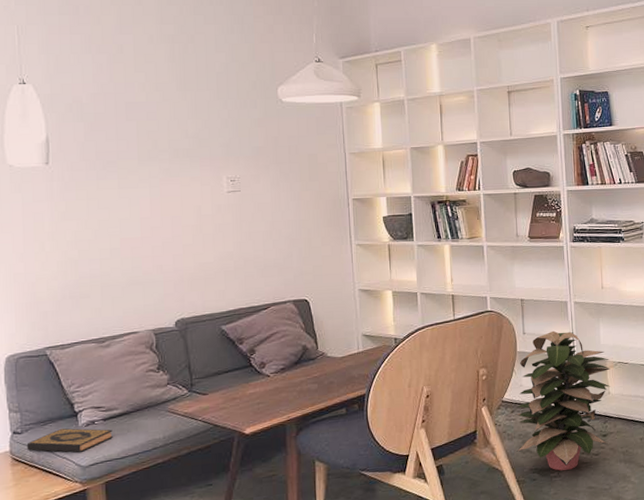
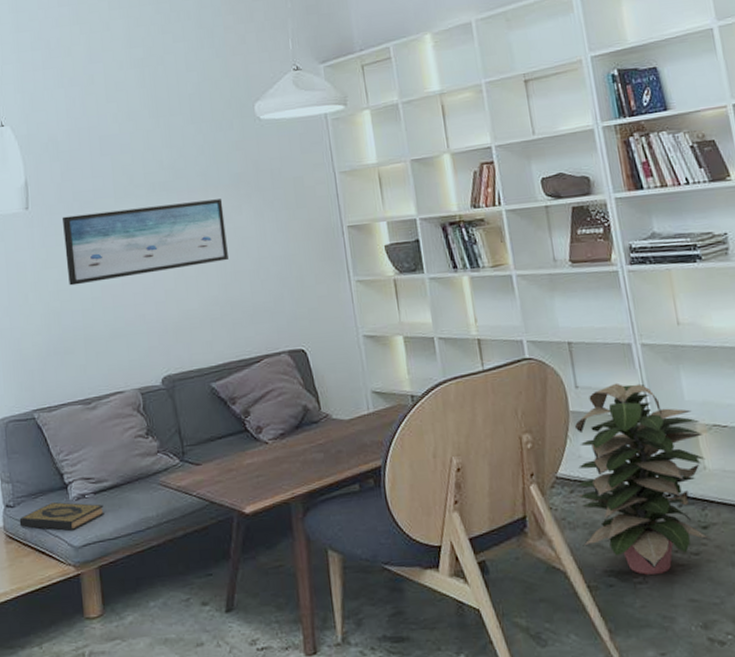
wall art: none [84,168,244,237] -> present [63,199,228,286]

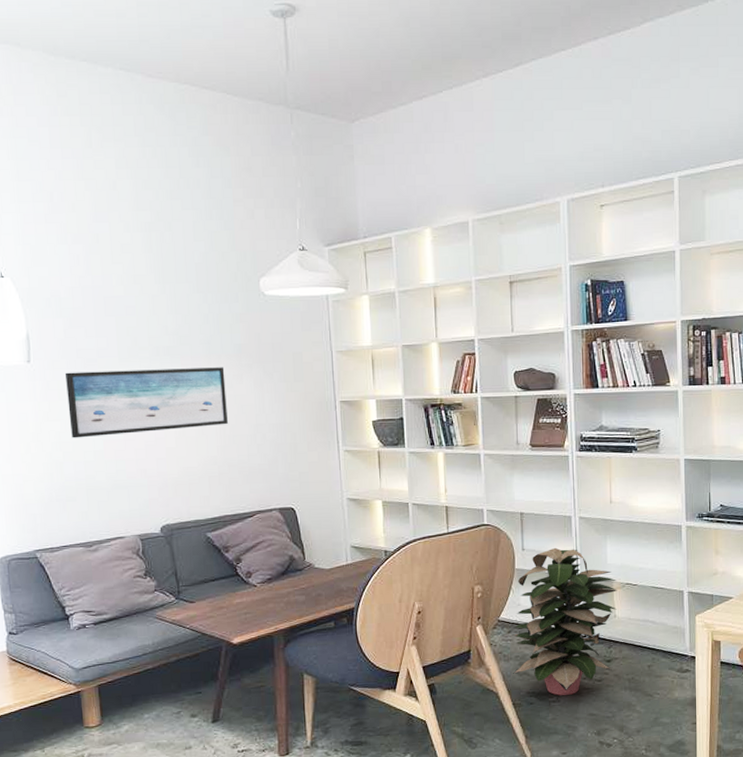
hardback book: present [19,501,104,531] -> none [22,630,104,655]

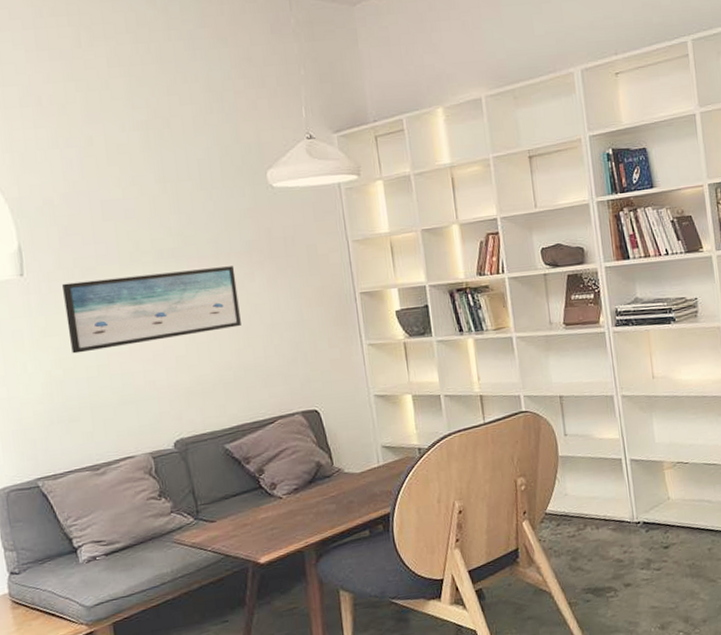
decorative plant: present [512,547,617,696] -> none [561,430,671,590]

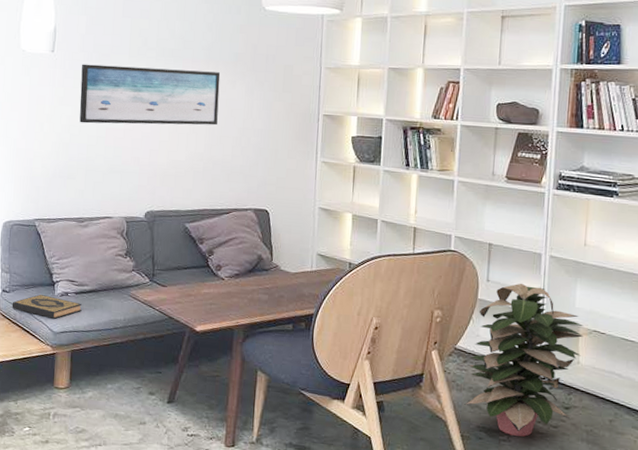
hardback book: none [25,565,117,593] -> present [12,294,82,319]
decorative plant: none [561,430,671,590] -> present [464,283,584,437]

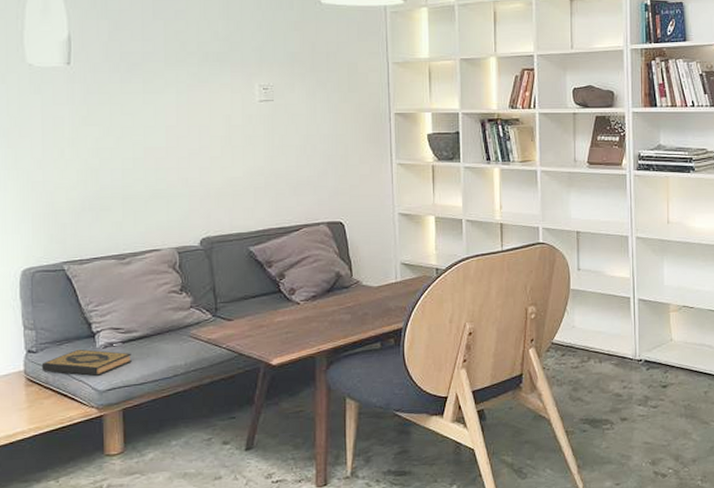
wall art: present [79,64,221,126] -> none [107,75,277,145]
decorative plant: present [464,283,584,437] -> none [566,268,674,423]

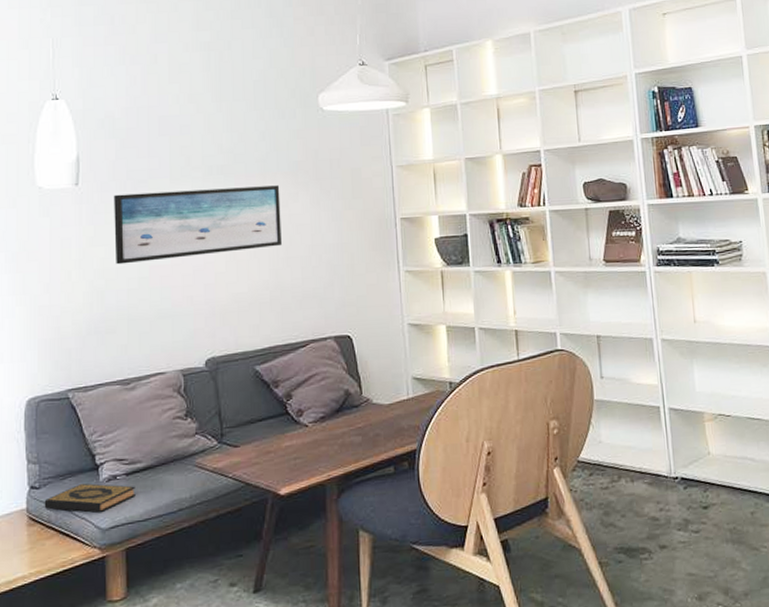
wall art: none [107,75,277,145] -> present [114,185,282,265]

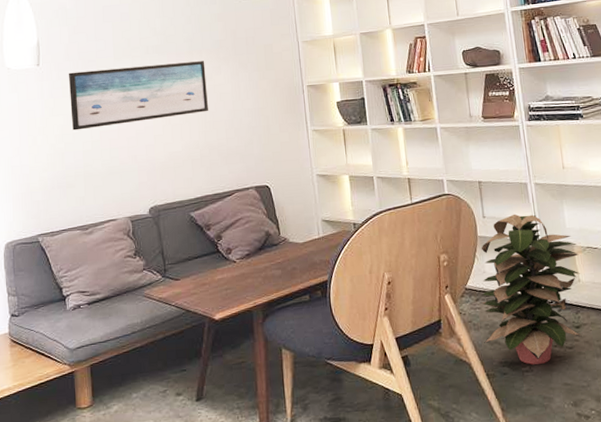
hardback book: present [44,483,136,513] -> none [23,311,96,336]
decorative plant: none [594,374,710,551] -> present [480,214,582,365]

